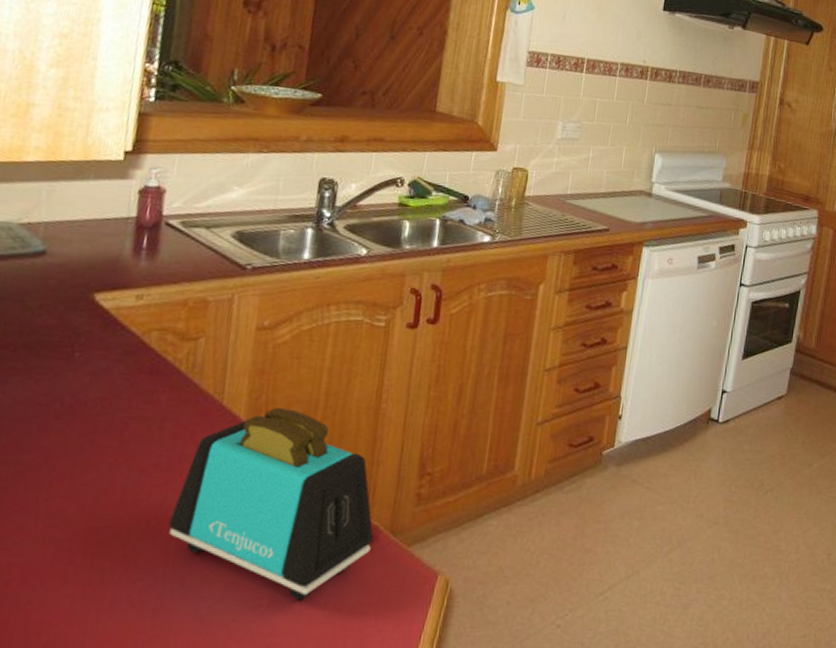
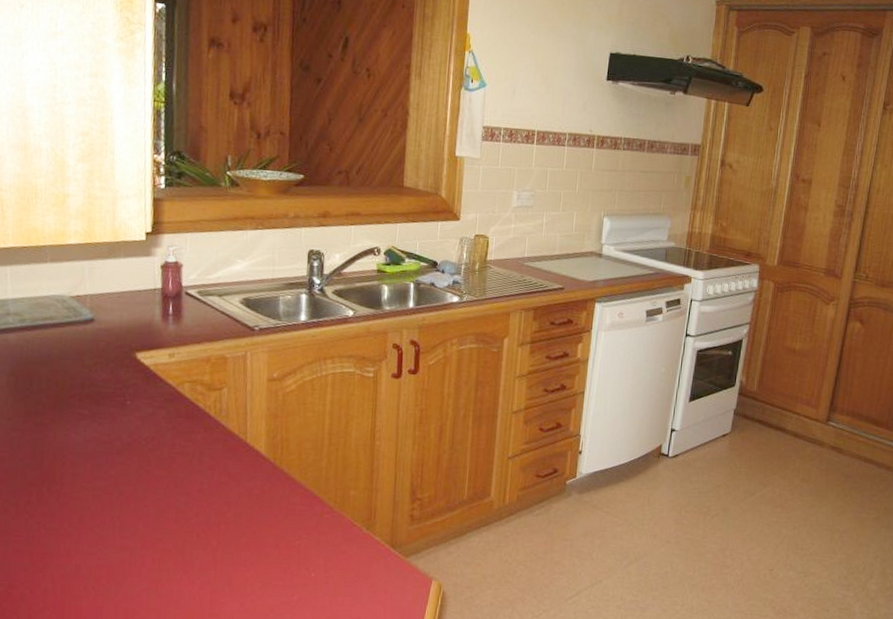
toaster: present [168,407,374,601] -> none [214,444,378,598]

